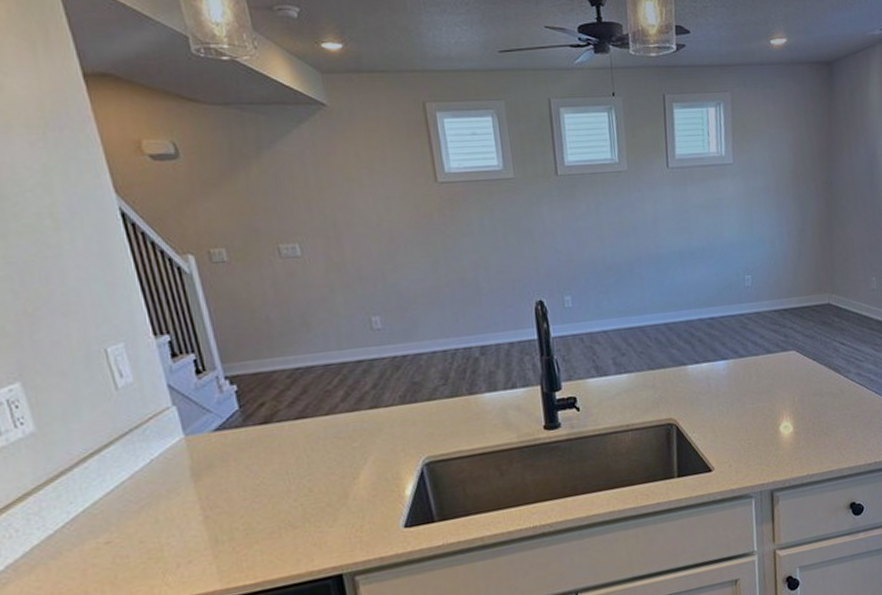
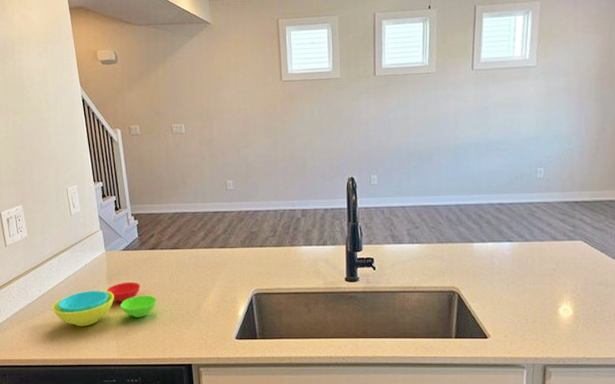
bowl: none [94,473,279,556] -> present [52,282,157,327]

